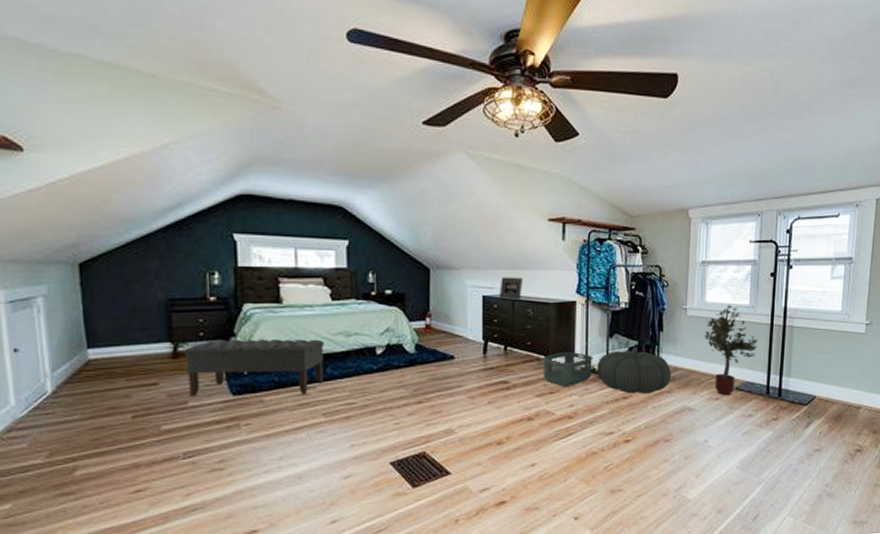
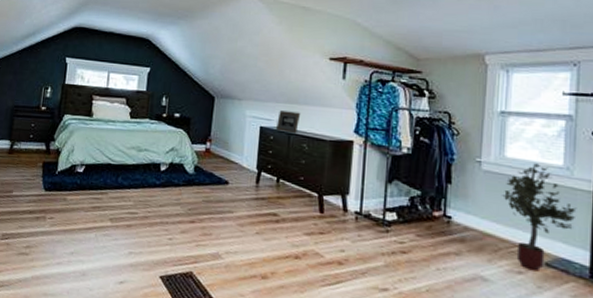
bench: present [184,339,325,397] -> none [15,142,120,199]
clothes hamper: present [542,351,593,386] -> none [313,191,369,230]
pouf: present [597,350,671,394] -> none [372,198,460,252]

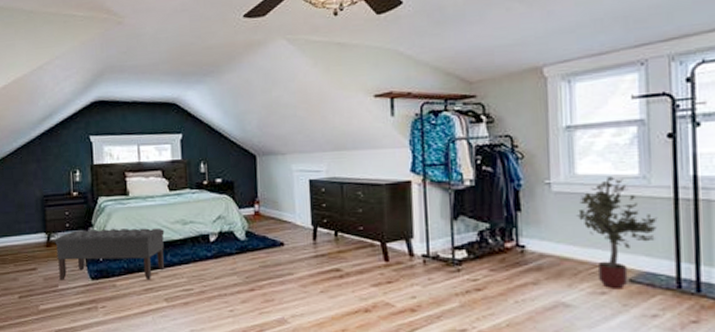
bench: none [15,142,120,199] -> present [55,228,165,281]
picture frame: present [276,110,301,134] -> none [326,158,352,183]

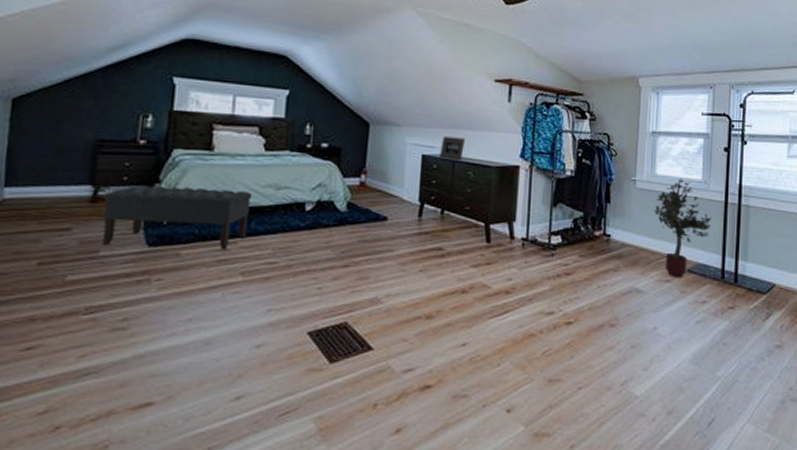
picture frame: none [326,158,352,183] -> present [440,136,466,161]

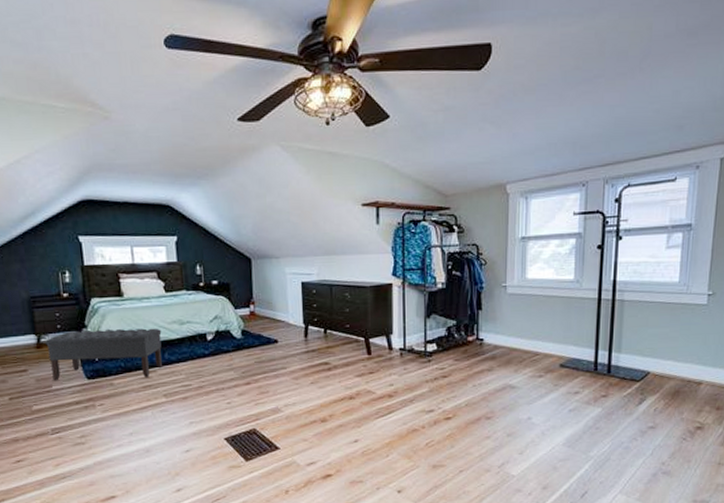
picture frame: present [440,136,466,161] -> none [317,263,340,285]
potted tree: present [653,179,712,277] -> none [525,281,585,372]

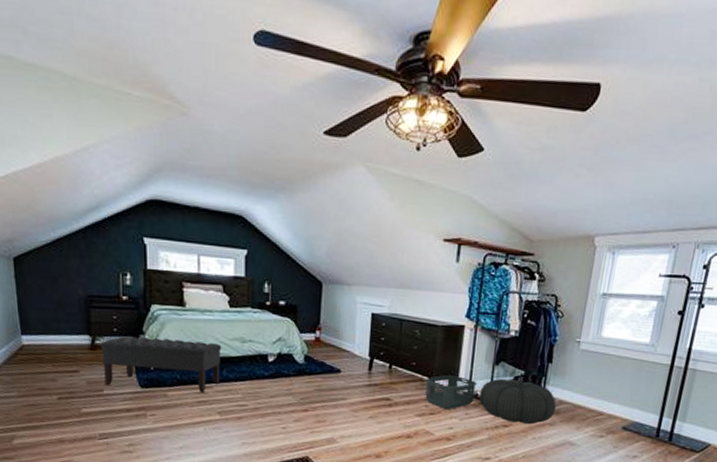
clothes hamper: none [360,332,411,366] -> present [425,374,477,409]
pouf: none [415,329,491,372] -> present [479,379,556,424]

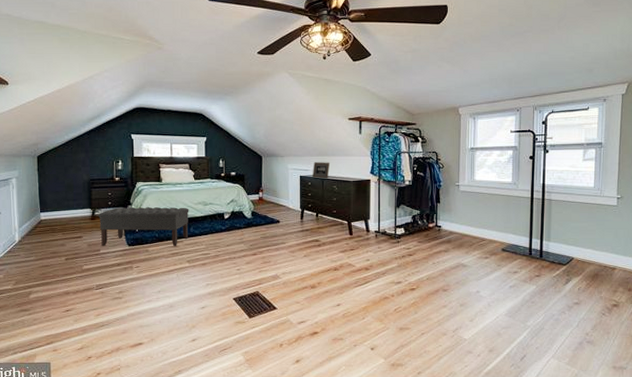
picture frame: none [388,296,414,320] -> present [313,162,330,179]
clothes hamper: present [425,374,477,409] -> none [344,218,384,245]
pouf: present [479,379,556,424] -> none [387,217,447,252]

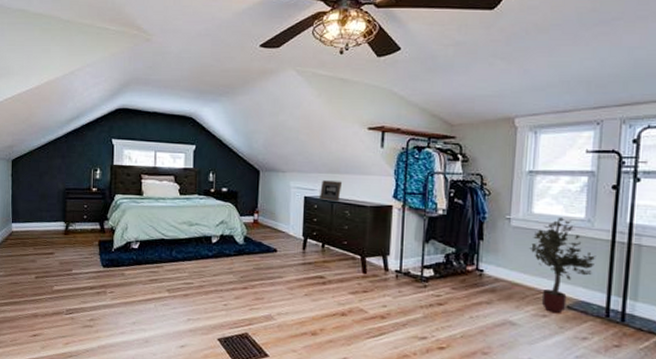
bench: present [98,207,189,247] -> none [72,222,172,272]
potted tree: none [474,182,521,254] -> present [529,217,596,313]

